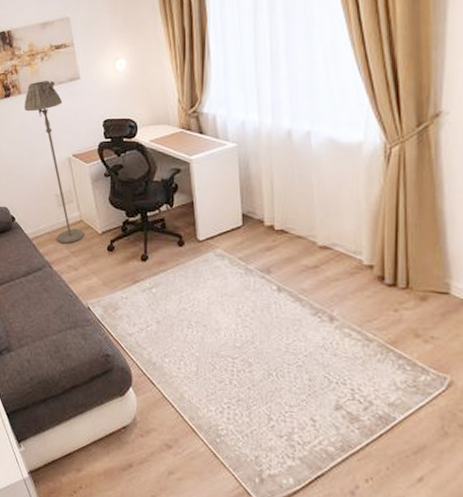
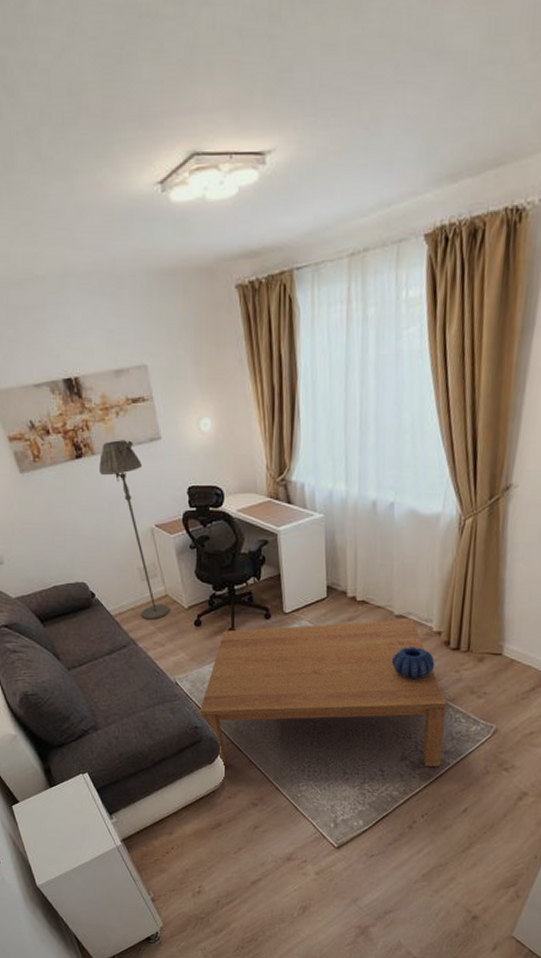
coffee table: none [111,250,387,422] -> present [199,619,447,768]
decorative bowl: none [317,280,369,318] -> present [391,647,435,680]

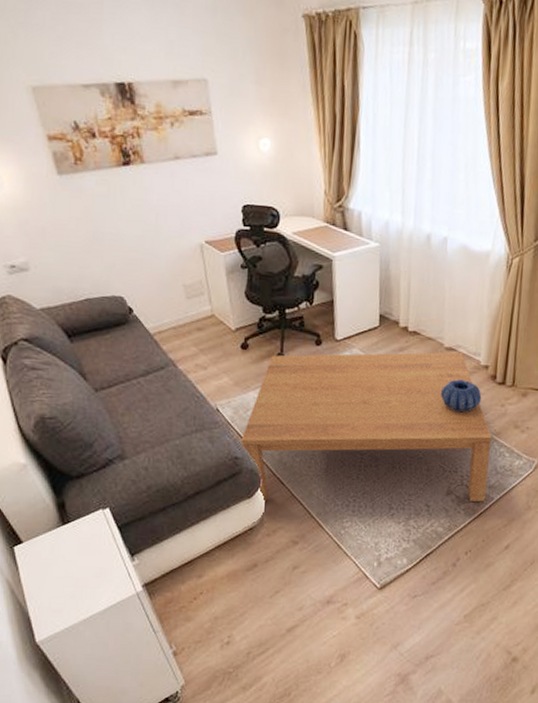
floor lamp: present [99,440,170,620] -> none [148,150,216,341]

